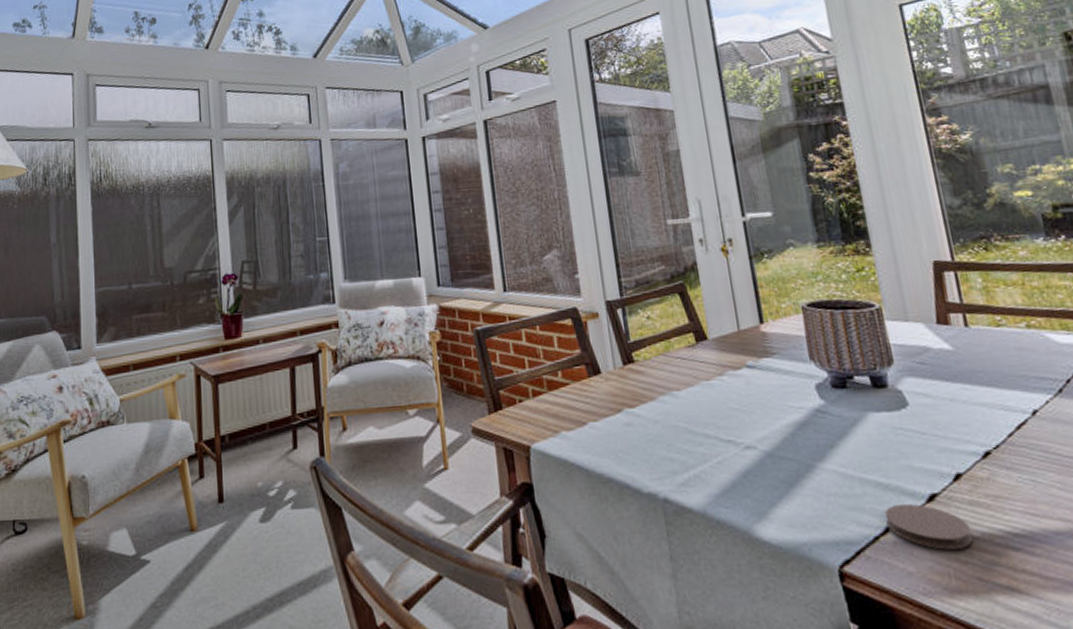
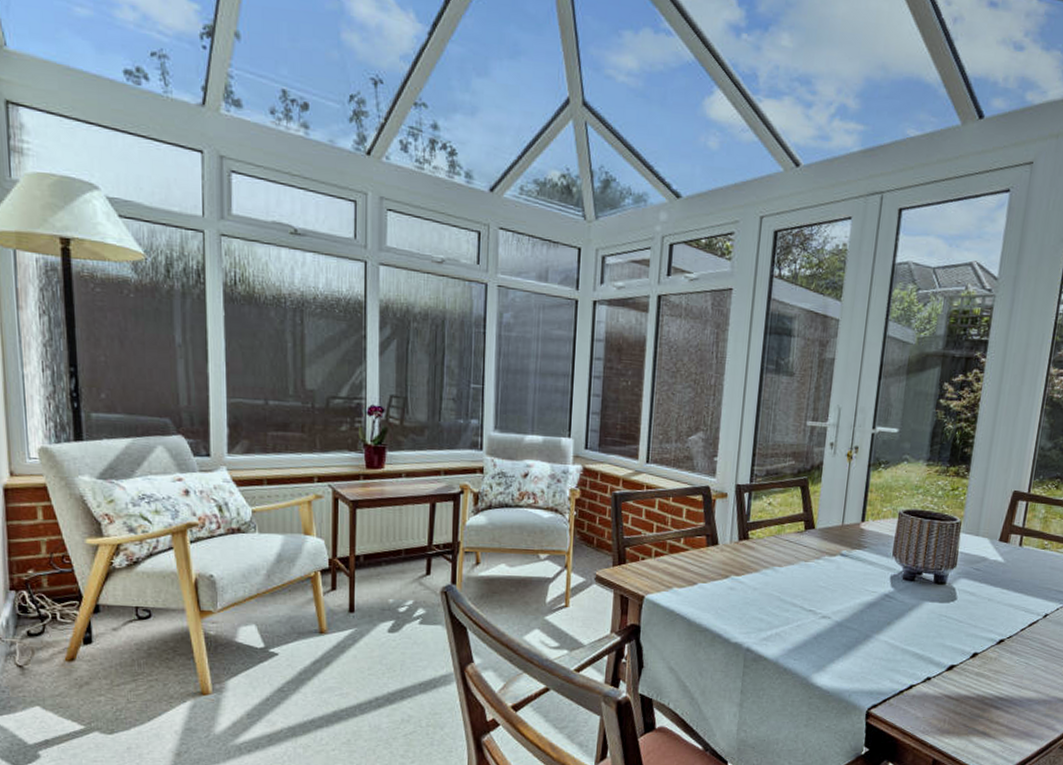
coaster: present [884,503,973,550] -> none [912,669,971,704]

